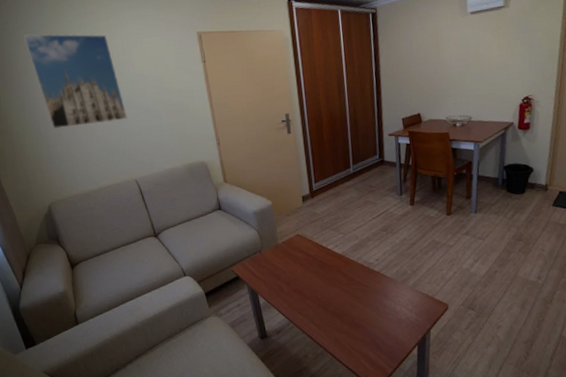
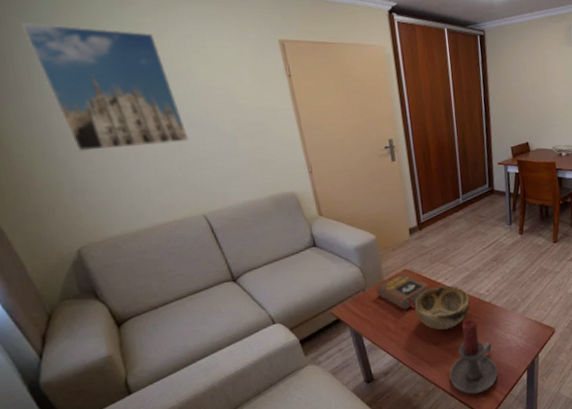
book: none [271,237,321,273] -> present [375,272,430,311]
decorative bowl: none [305,252,359,296] -> present [414,285,470,330]
candle holder: none [337,286,387,363] -> present [449,318,498,395]

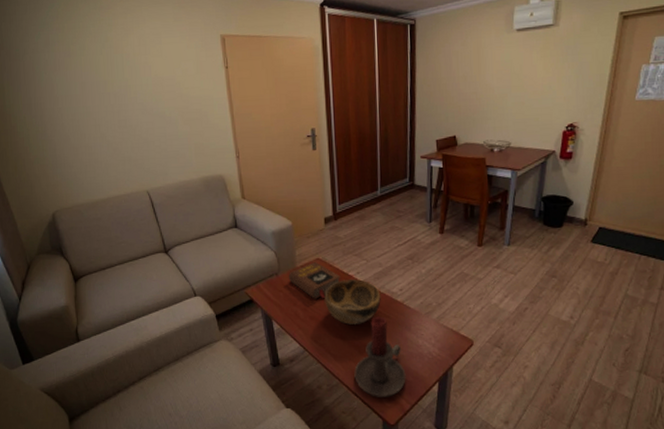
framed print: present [21,23,189,152] -> none [32,27,141,132]

